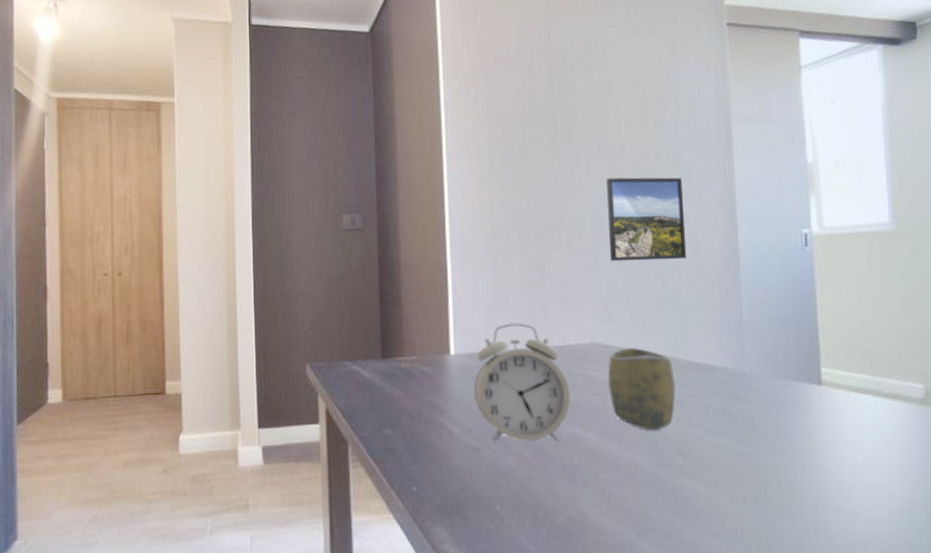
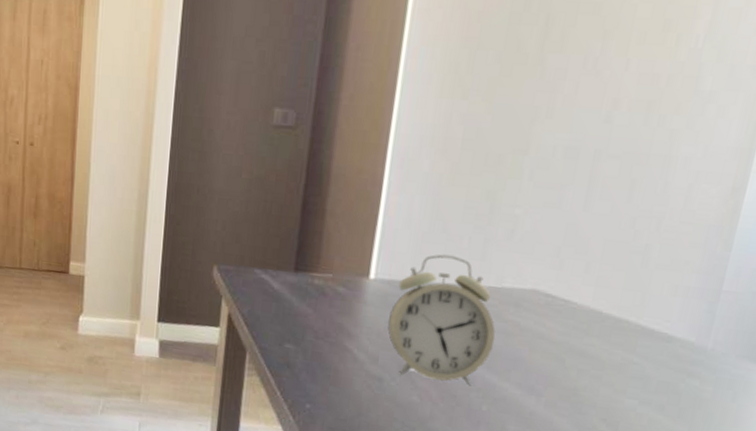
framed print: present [605,177,687,262] -> none [577,101,693,211]
cup: present [607,348,676,430] -> none [539,300,622,393]

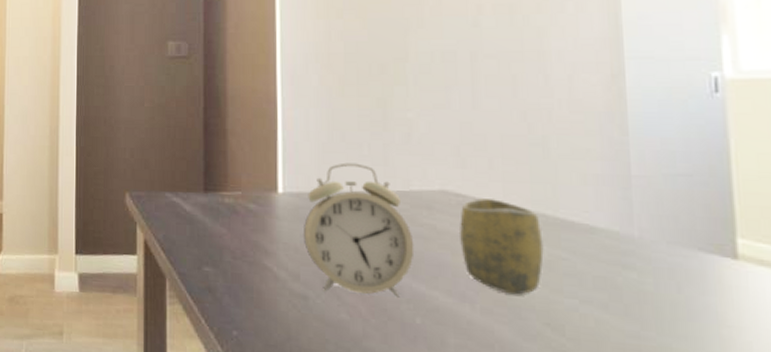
cup: none [539,300,622,393] -> present [458,198,544,295]

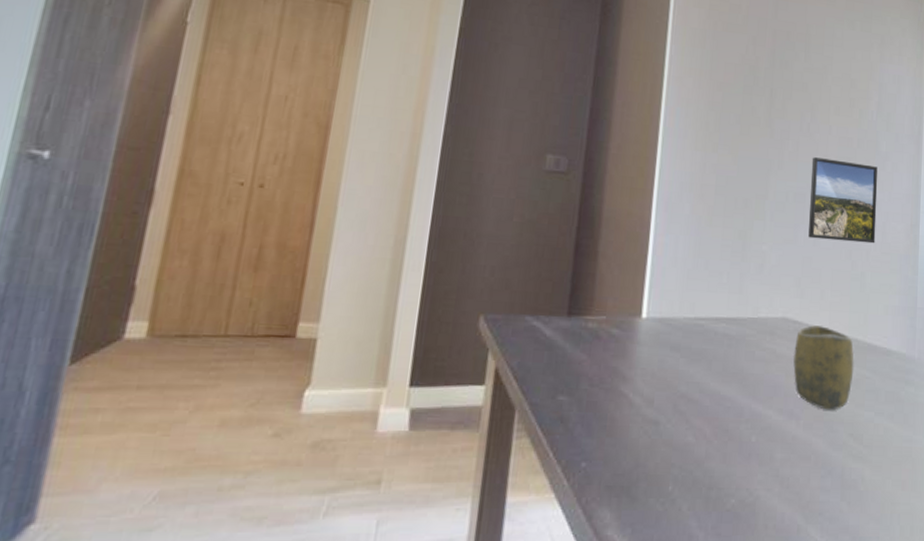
alarm clock: present [304,162,415,298] -> none [661,289,757,418]
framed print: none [460,8,560,102] -> present [808,157,878,244]

